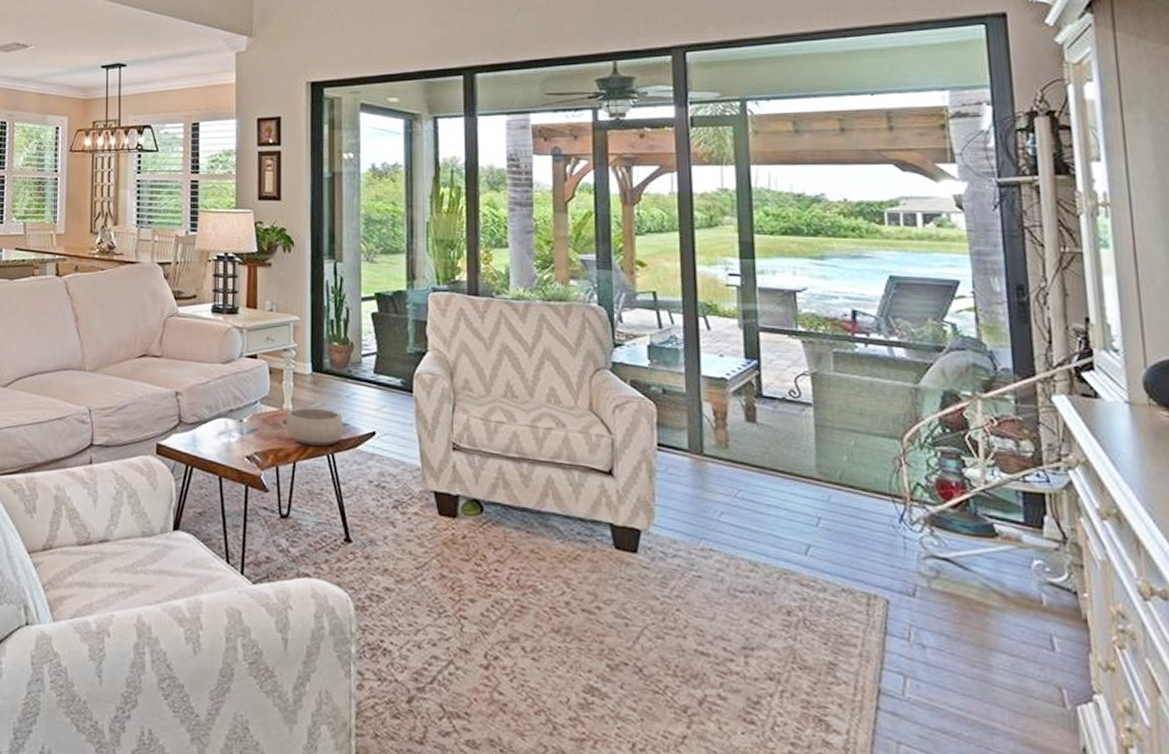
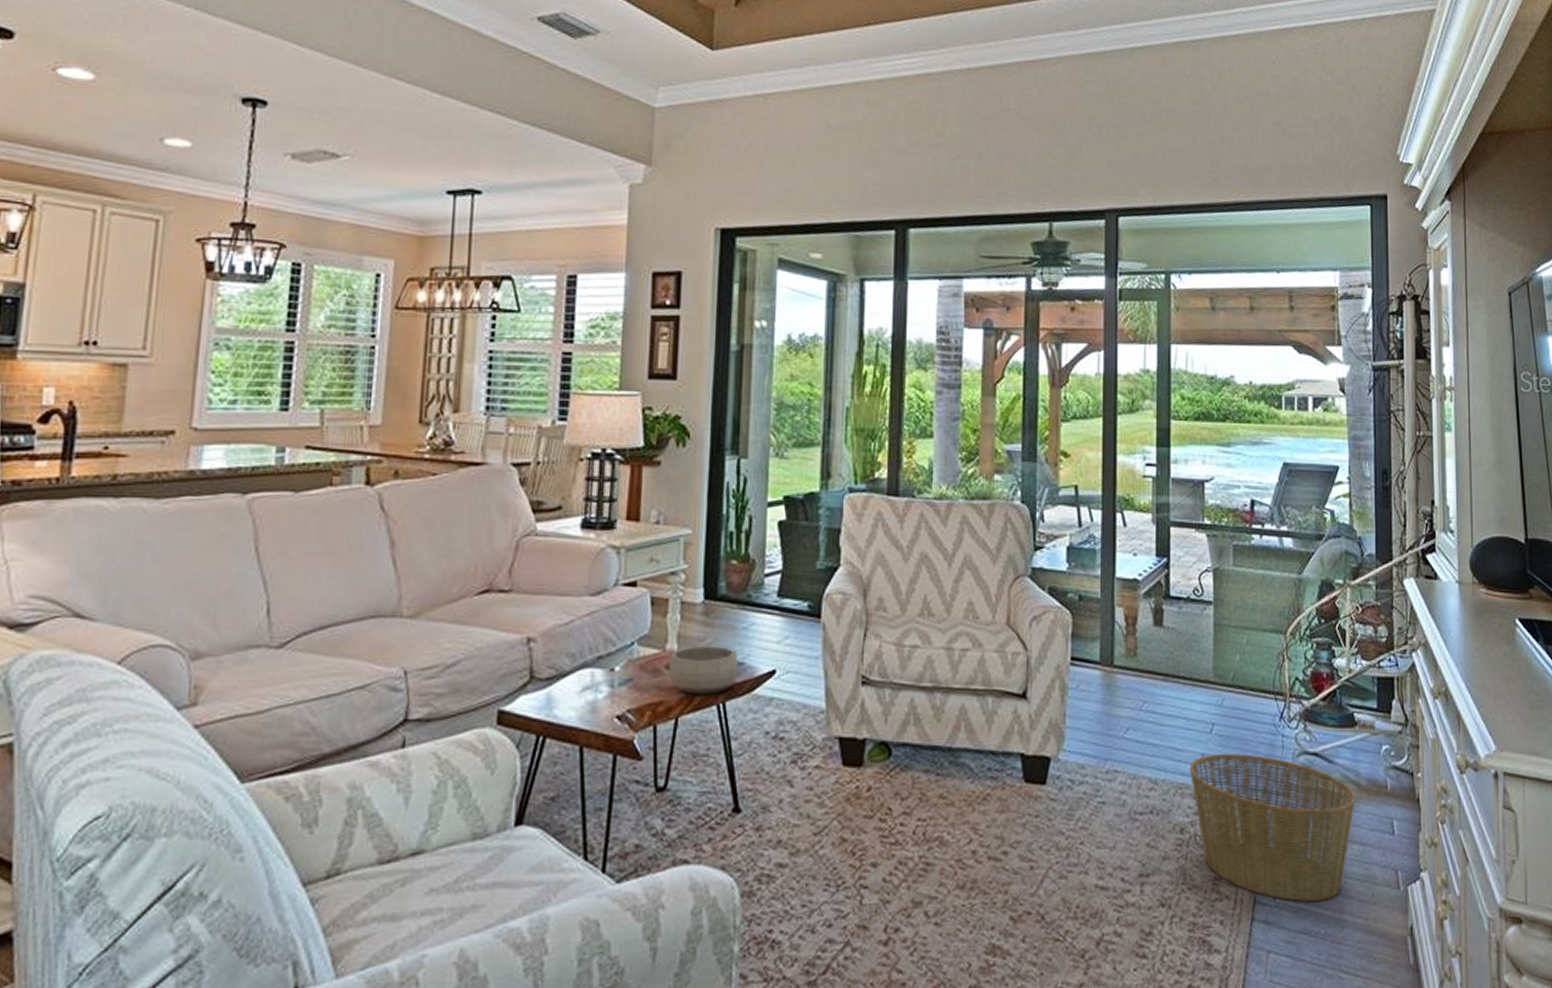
basket: none [793,546,1001,704] -> present [1189,754,1355,903]

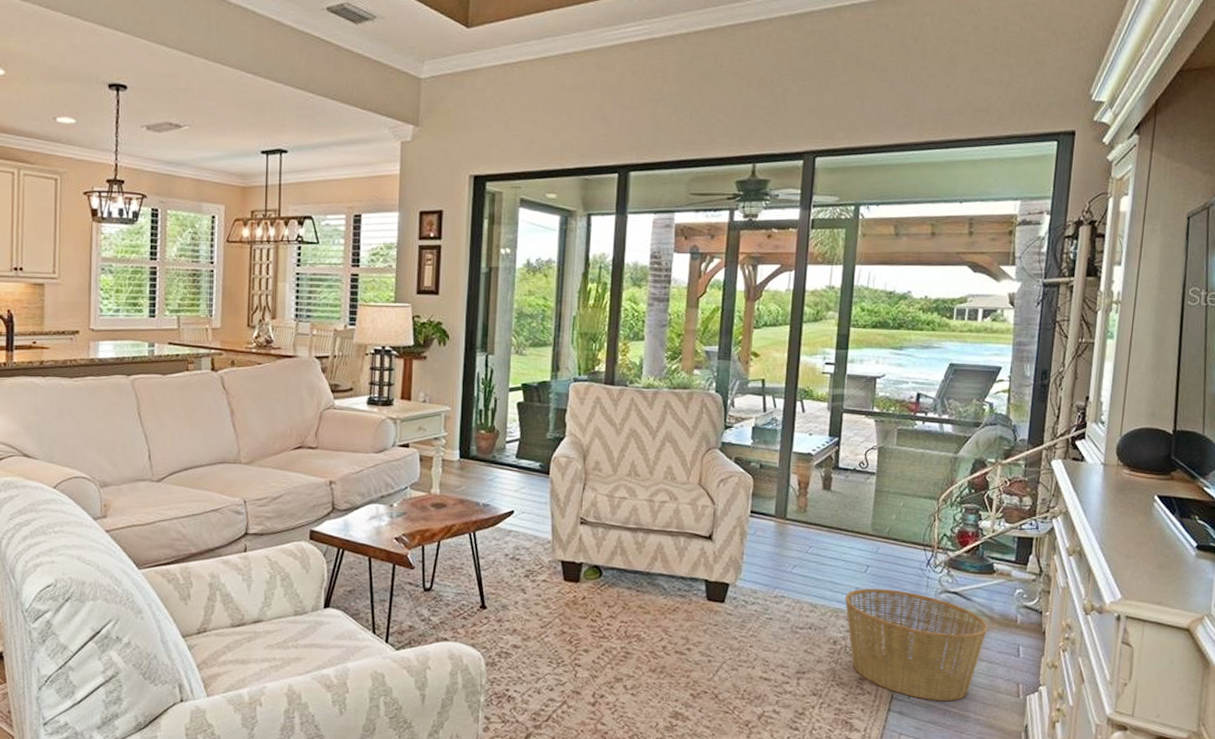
decorative bowl: present [668,646,739,694] -> none [432,491,486,526]

